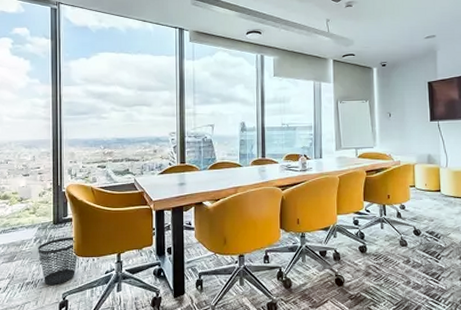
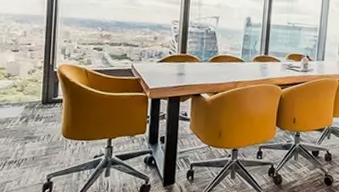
wastebasket: present [38,237,78,286] -> none [23,118,66,166]

